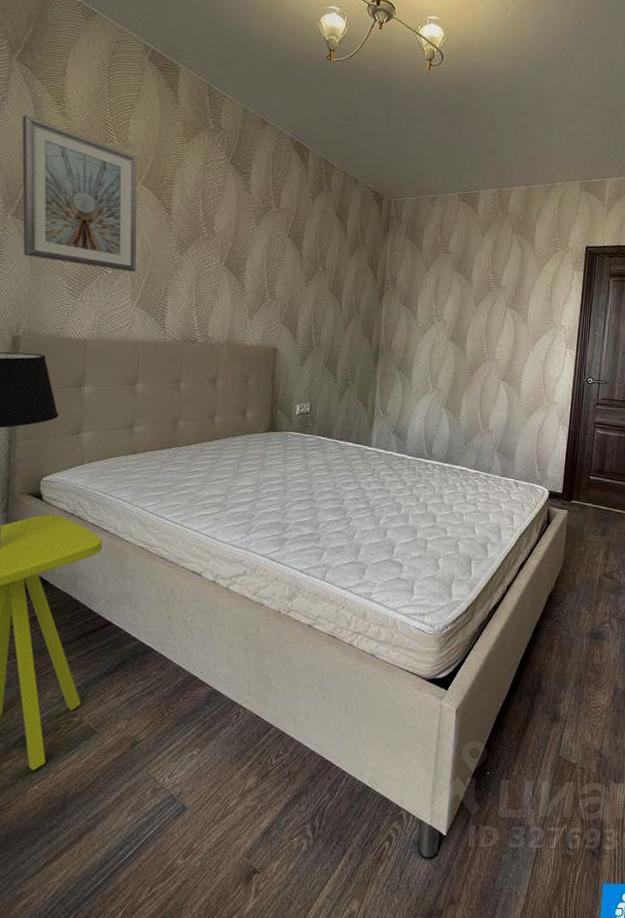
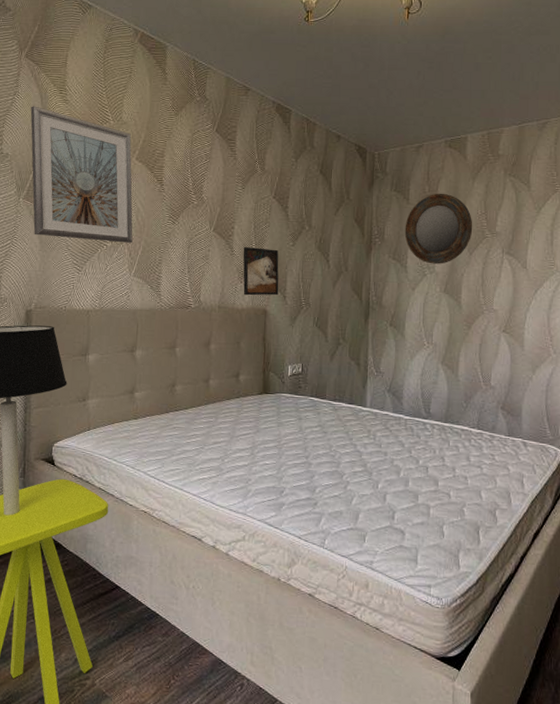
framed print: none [253,284,291,335] -> present [243,247,279,296]
home mirror: none [416,244,481,314] -> present [404,193,473,264]

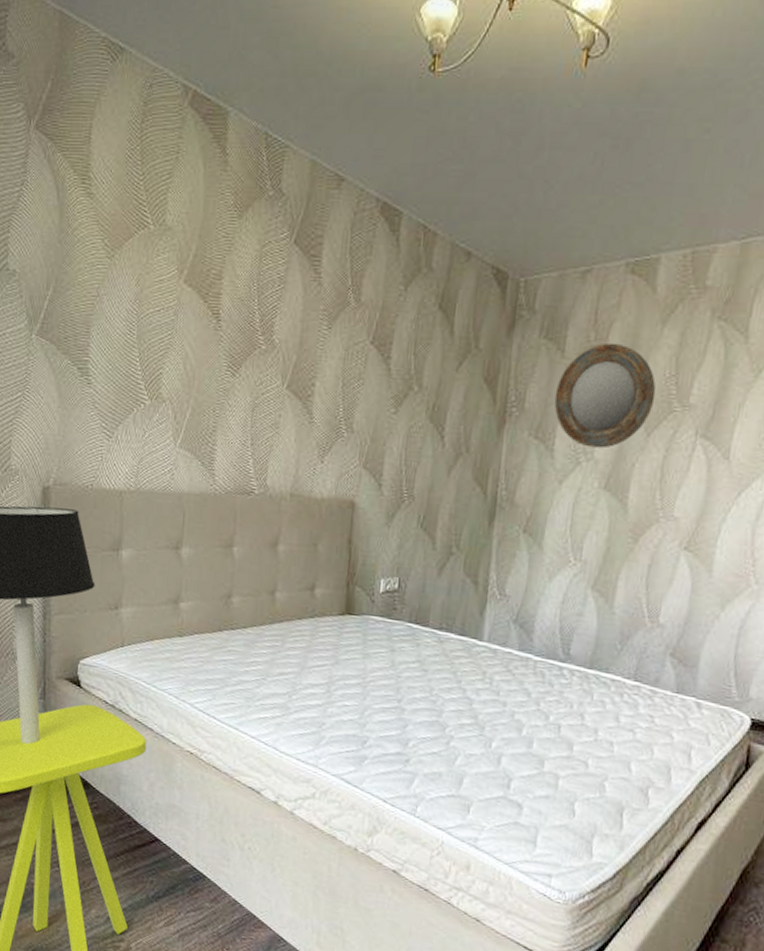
picture frame: present [30,106,133,243] -> none [43,201,179,402]
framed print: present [243,247,279,296] -> none [324,413,375,483]

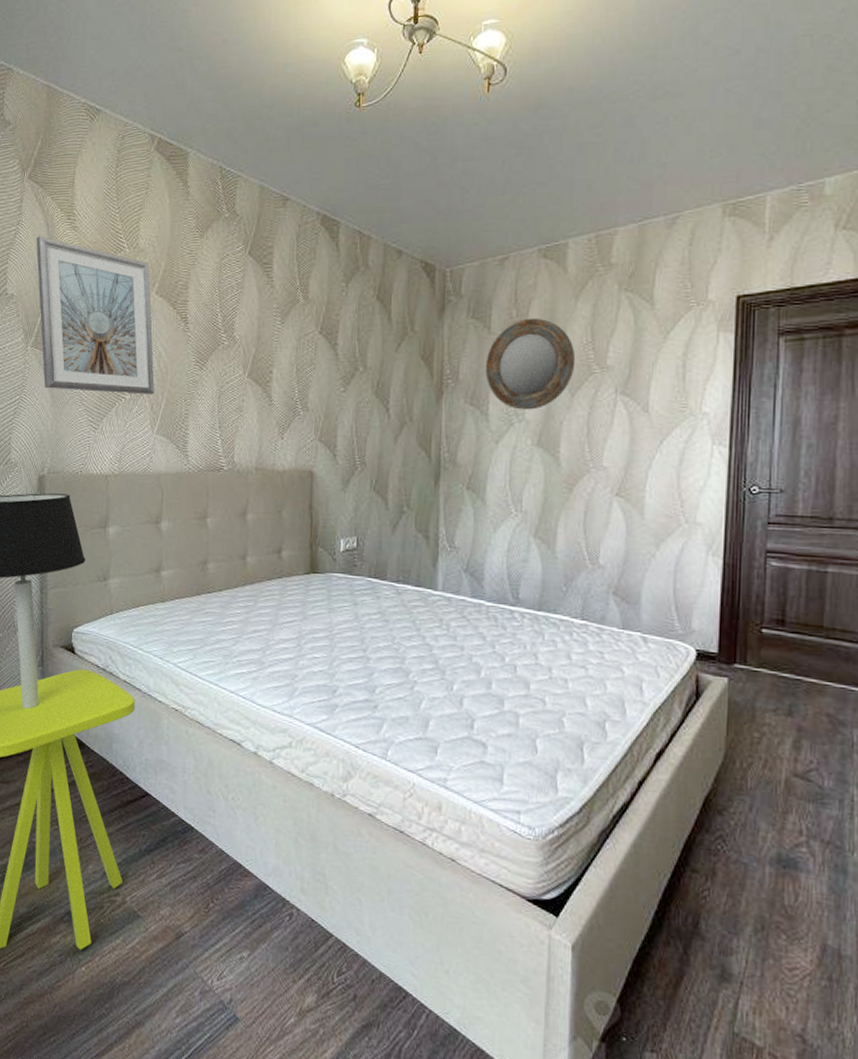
picture frame: none [43,201,179,402] -> present [36,236,155,395]

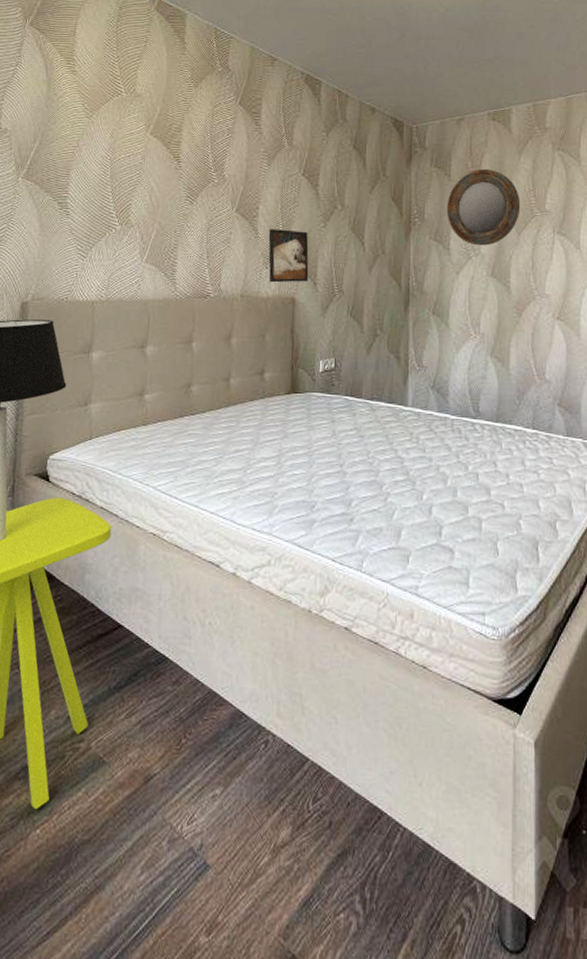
picture frame: present [36,236,155,395] -> none [33,77,146,226]
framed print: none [283,395,328,455] -> present [268,229,309,283]

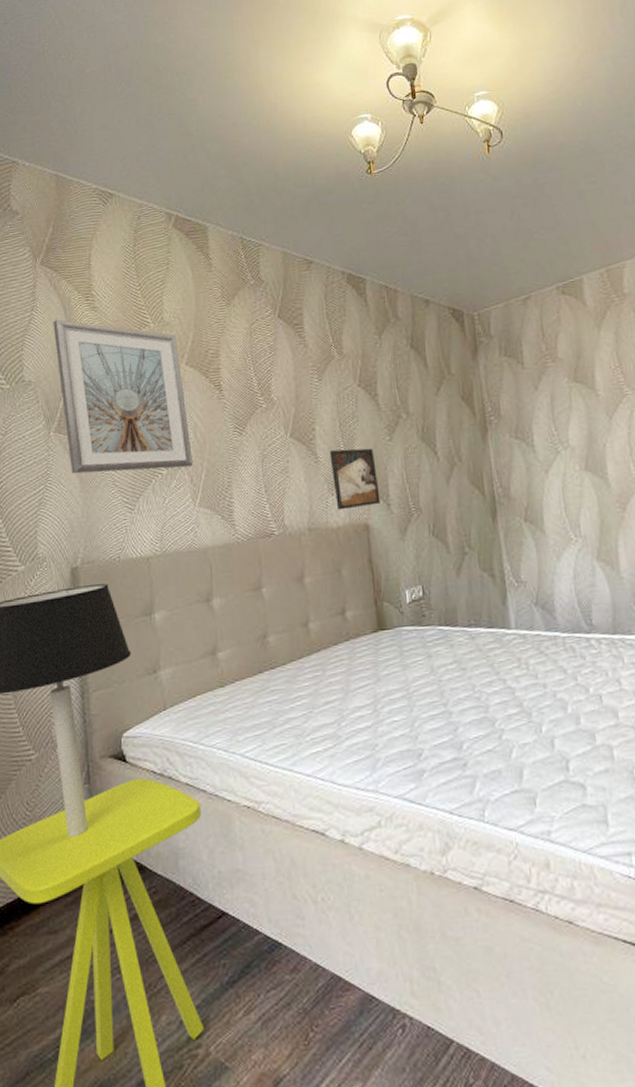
picture frame: none [33,77,146,226] -> present [53,319,193,474]
home mirror: present [446,168,521,246] -> none [523,349,609,438]

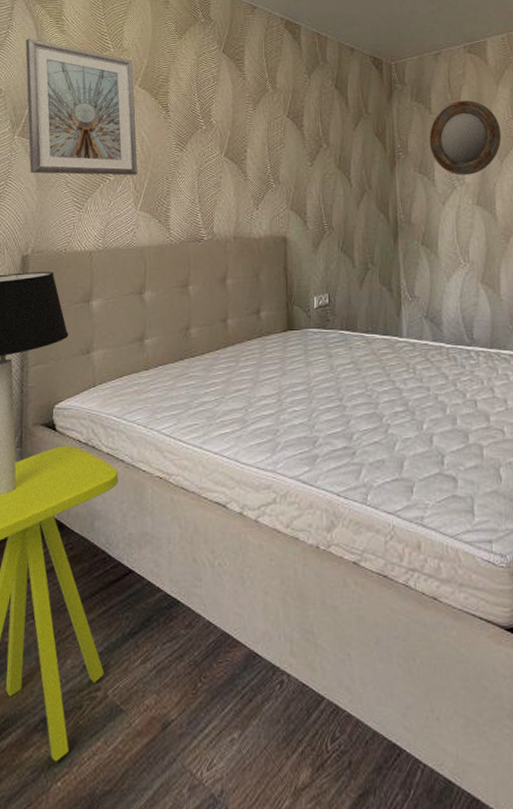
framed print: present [329,448,381,510] -> none [257,170,298,223]
home mirror: none [523,349,609,438] -> present [429,100,502,175]

